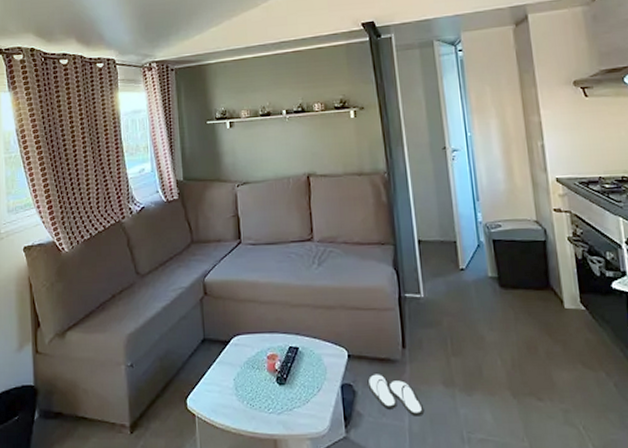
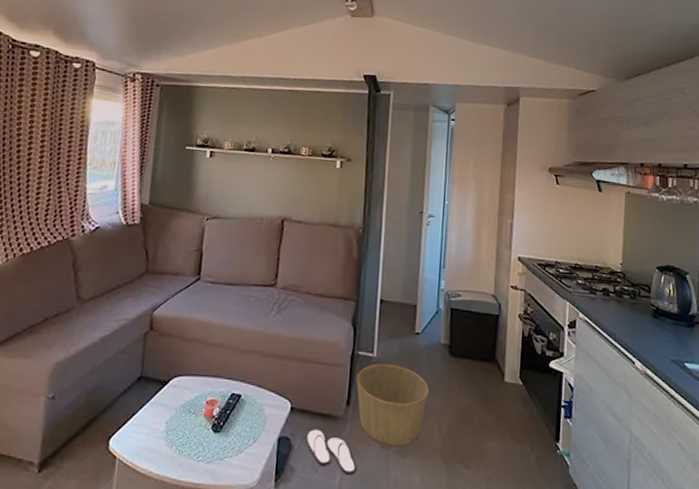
basket: none [408,303,486,385] -> present [357,363,430,447]

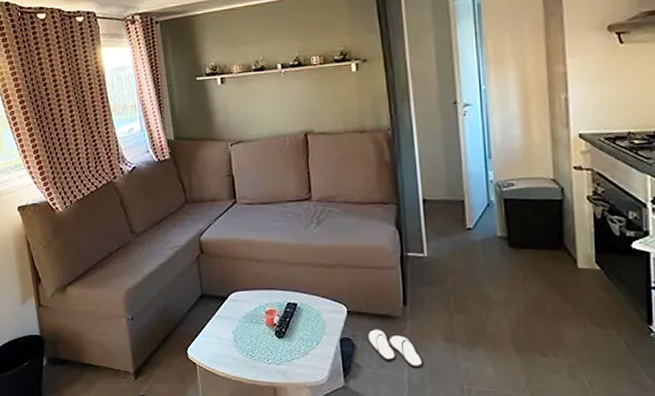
basket: present [357,363,430,447] -> none [410,262,492,340]

